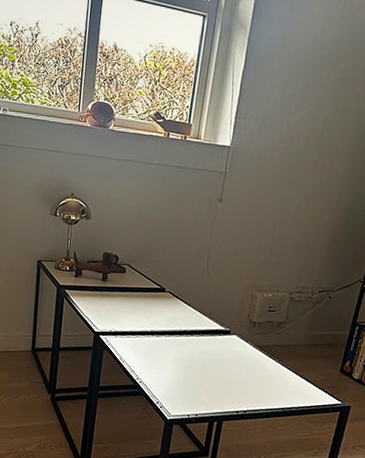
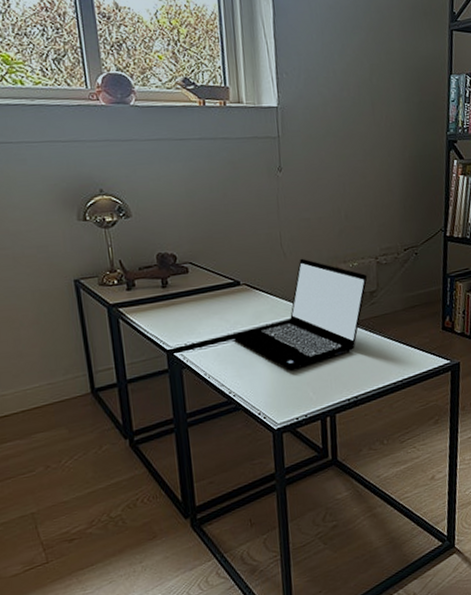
laptop computer: none [148,280,279,374] -> present [231,258,368,371]

